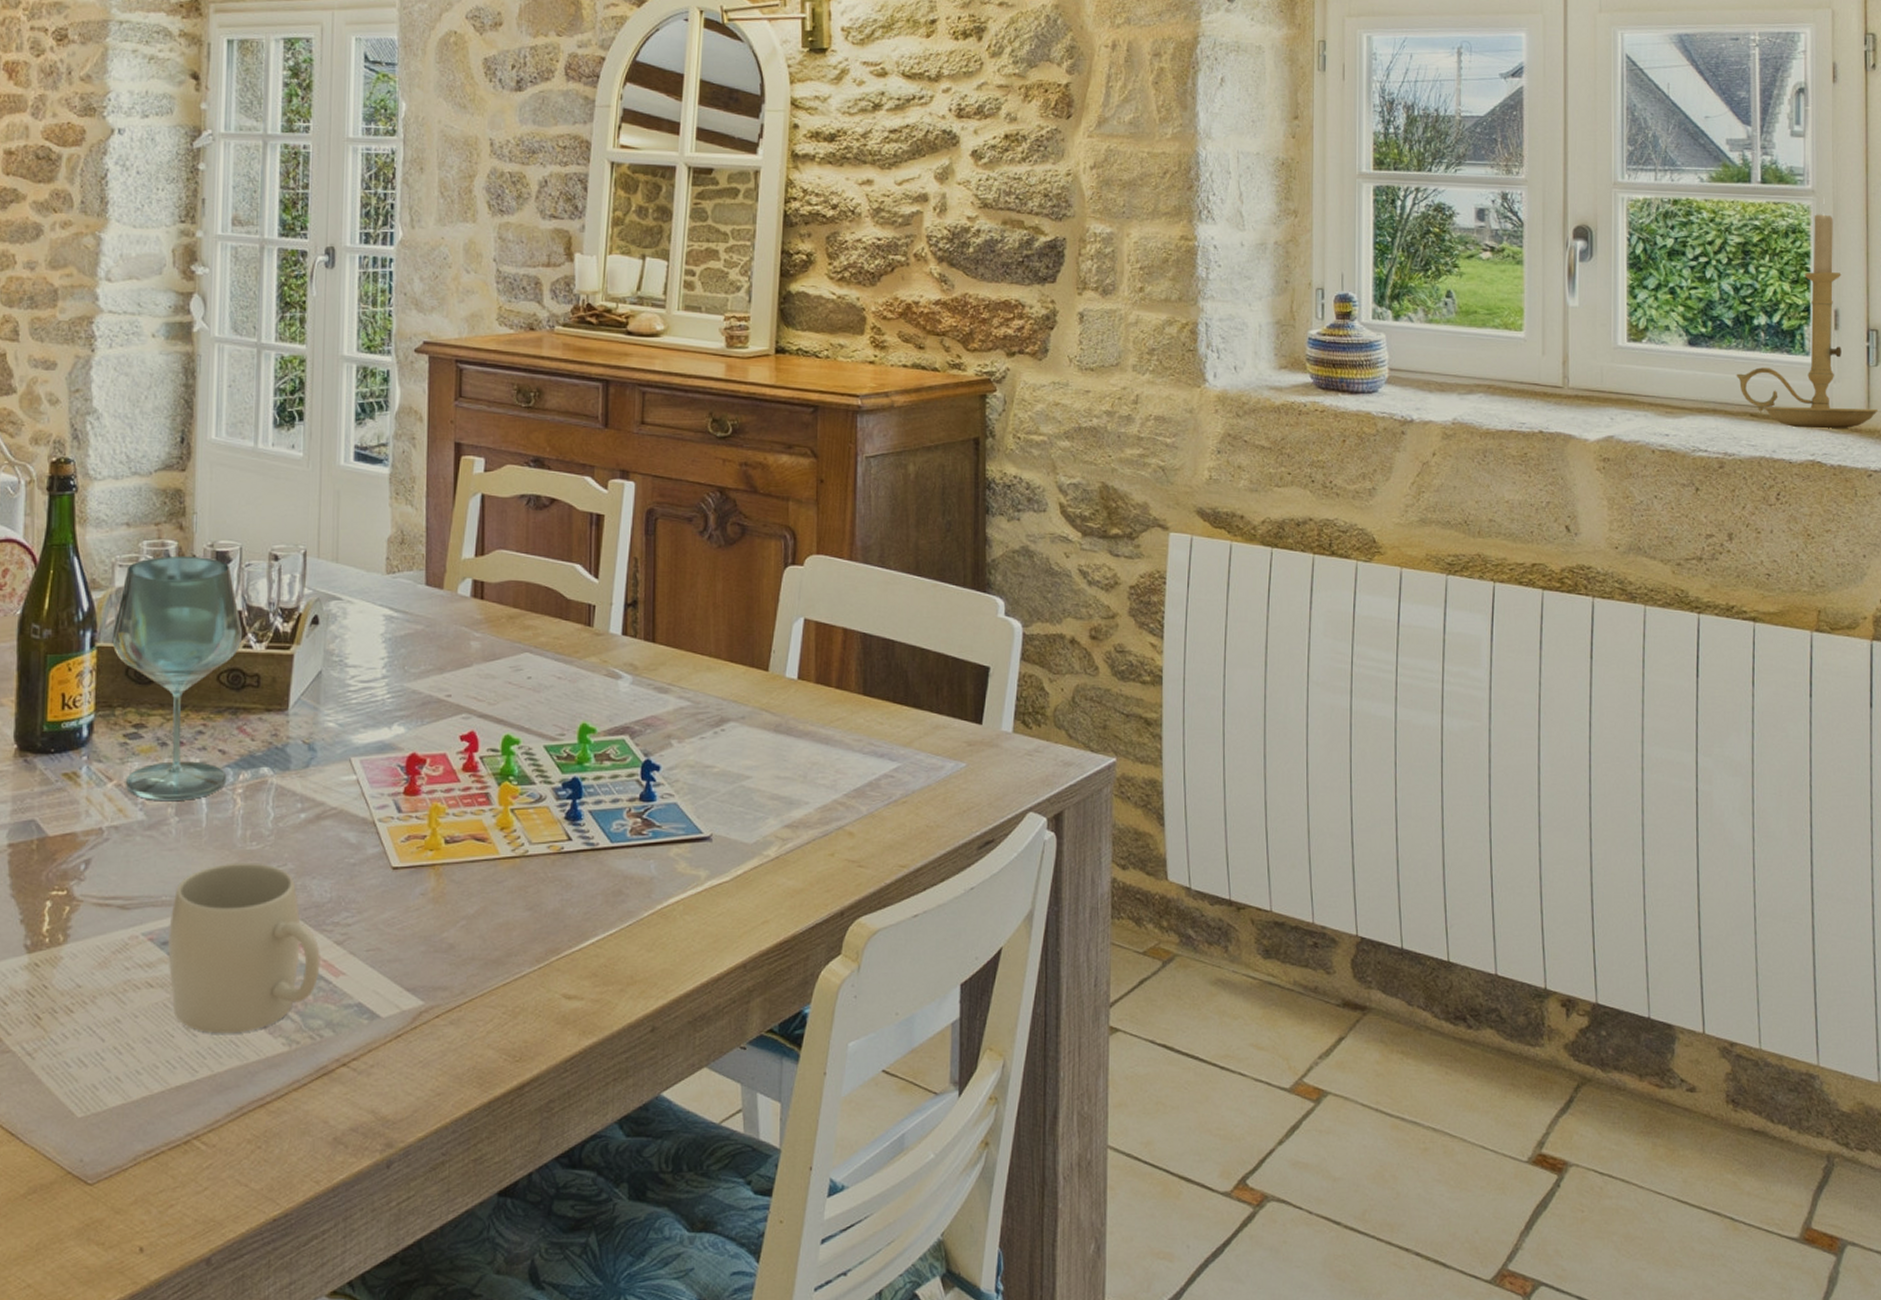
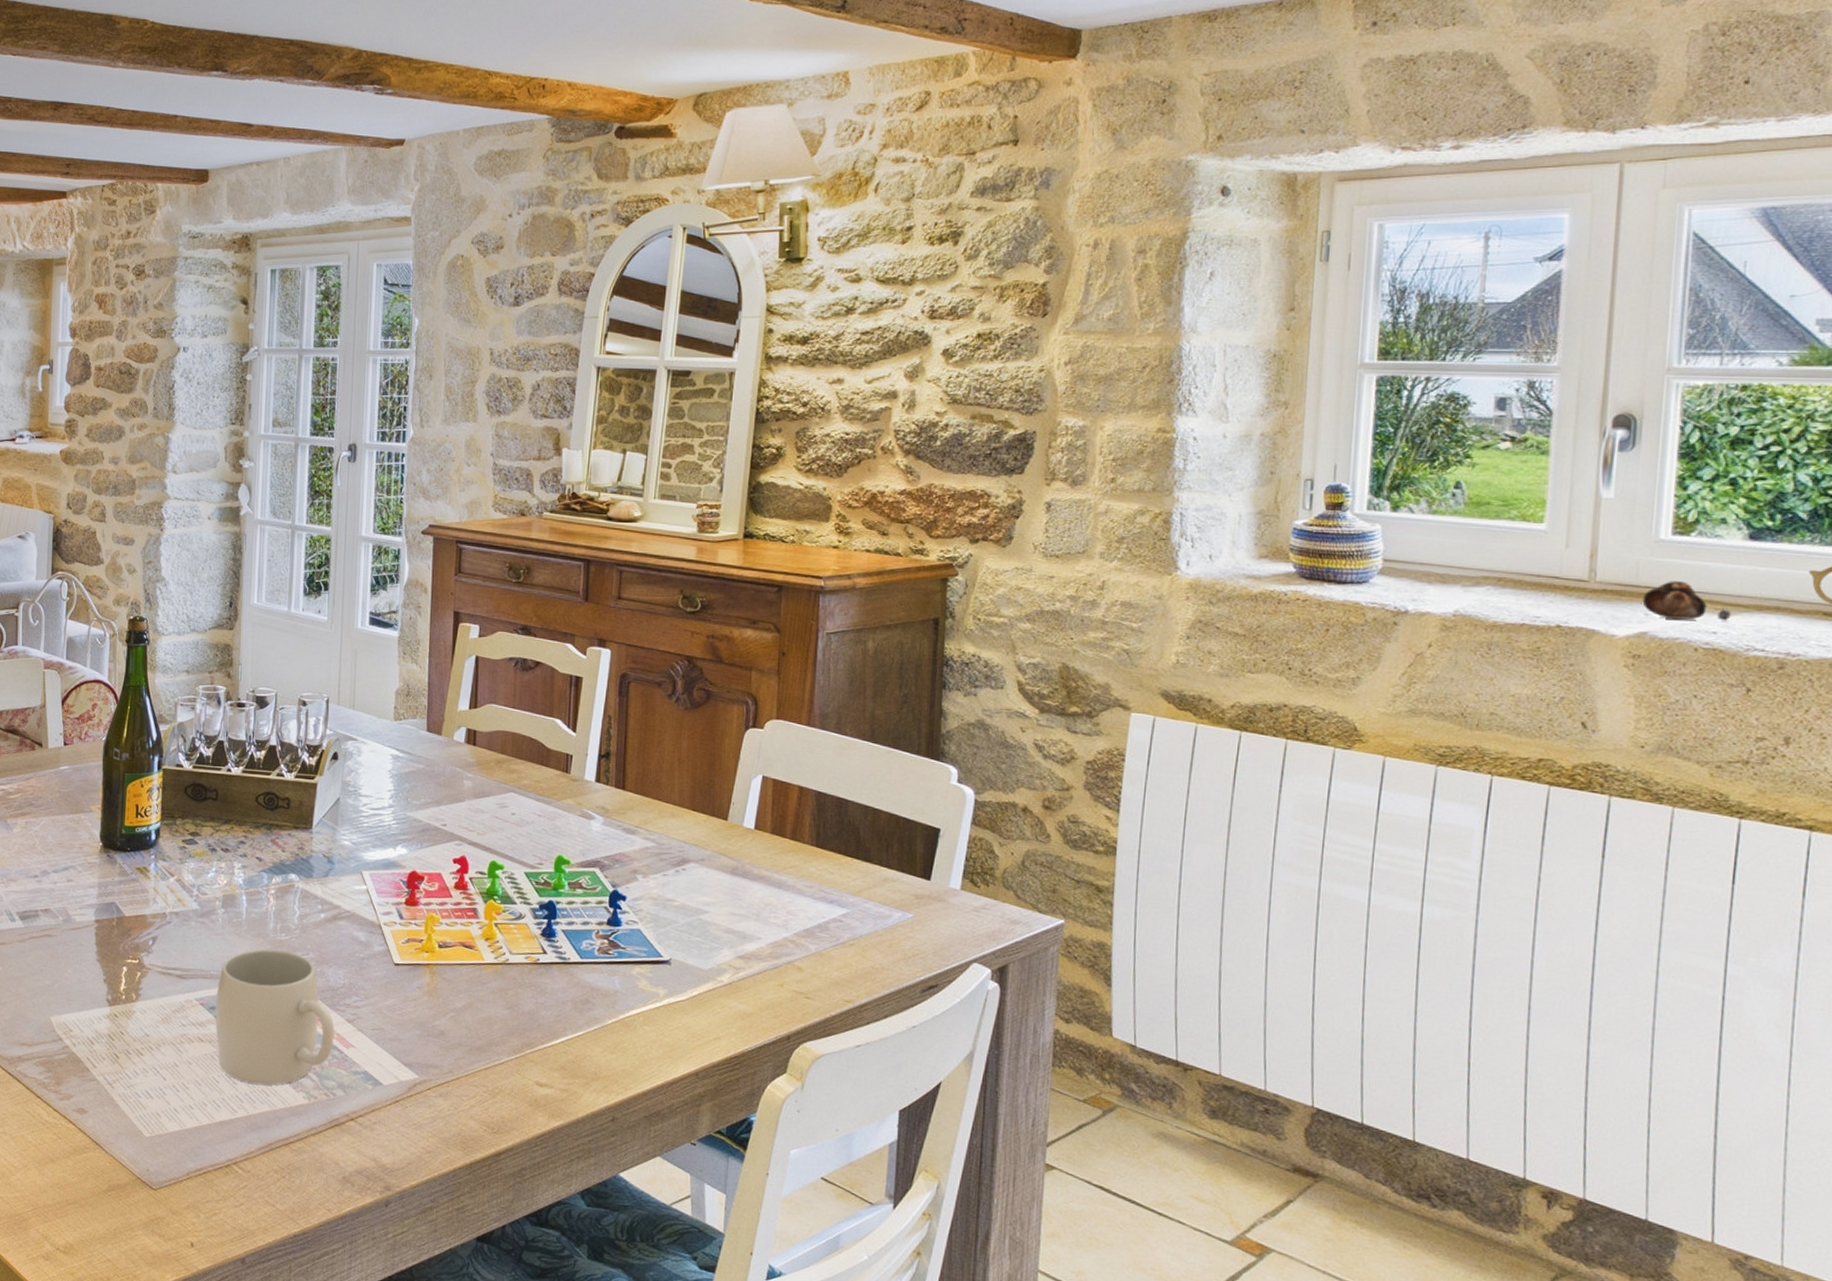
wine glass: present [112,555,243,802] -> none [174,698,277,897]
seashell: none [1607,386,1679,424] -> present [1642,581,1732,621]

